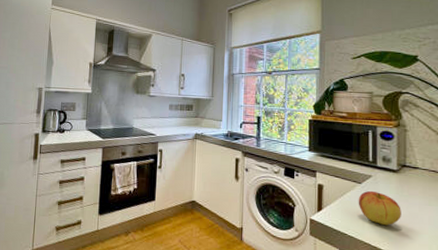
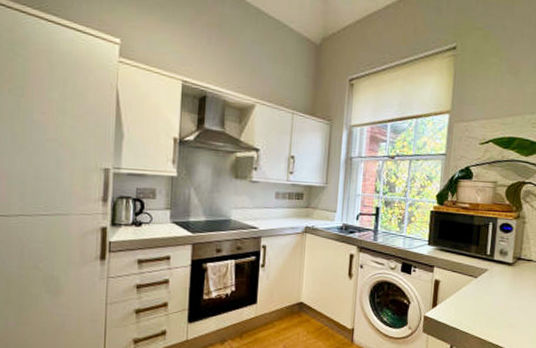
apple: present [358,190,401,226] -> none [472,284,512,319]

